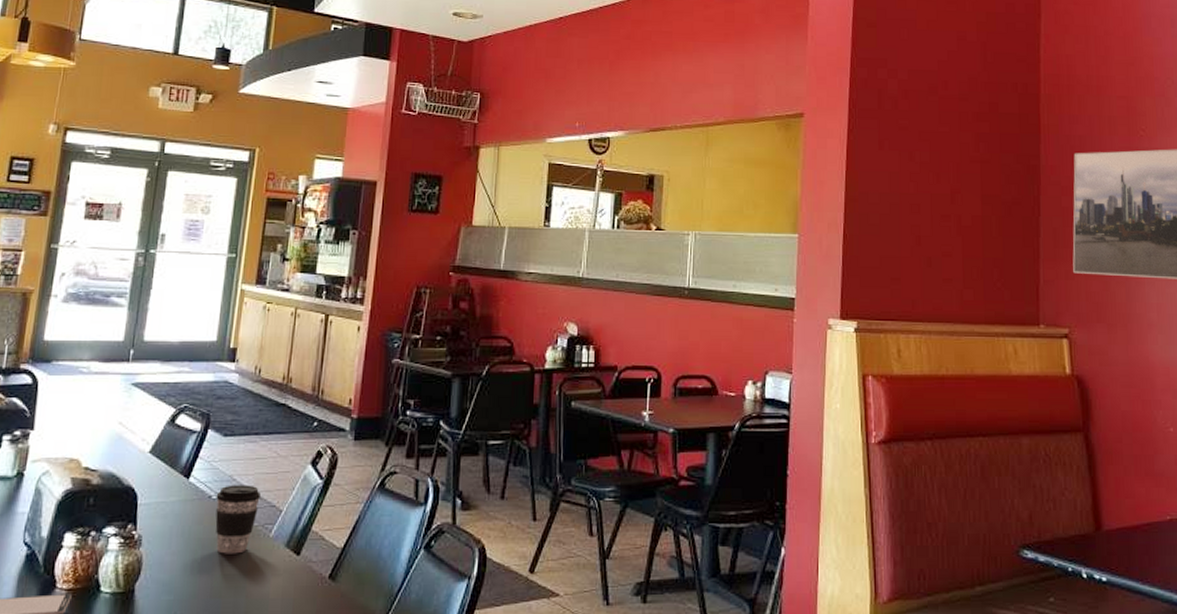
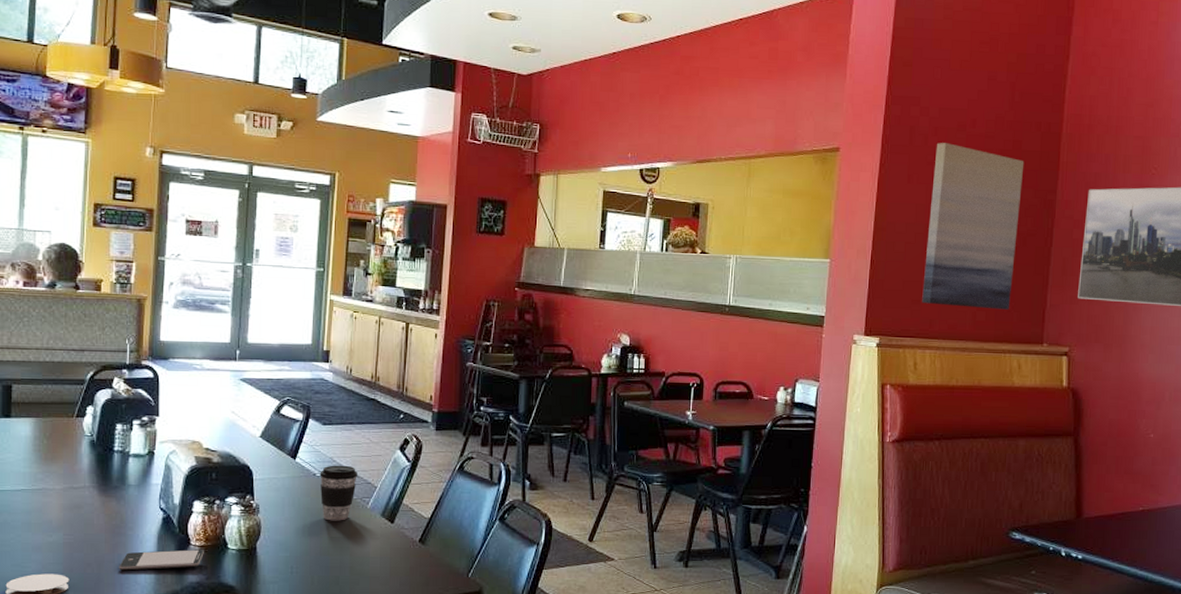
wall art: none [902,106,1003,287] -> present [922,143,1025,310]

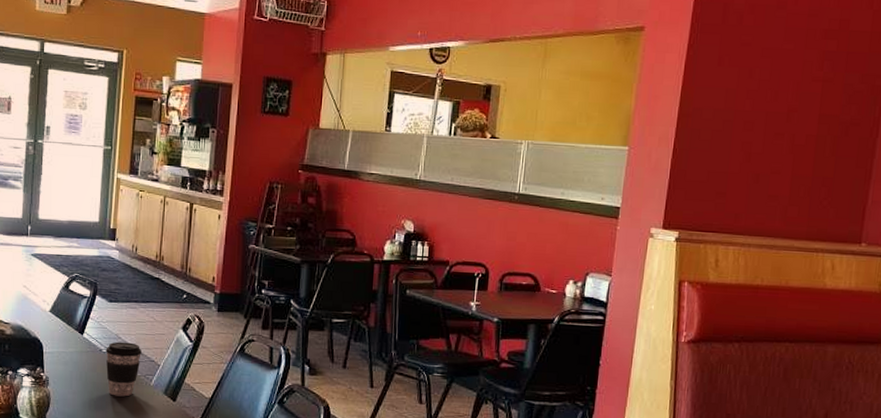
wall art: present [922,143,1025,310] -> none [727,21,852,206]

